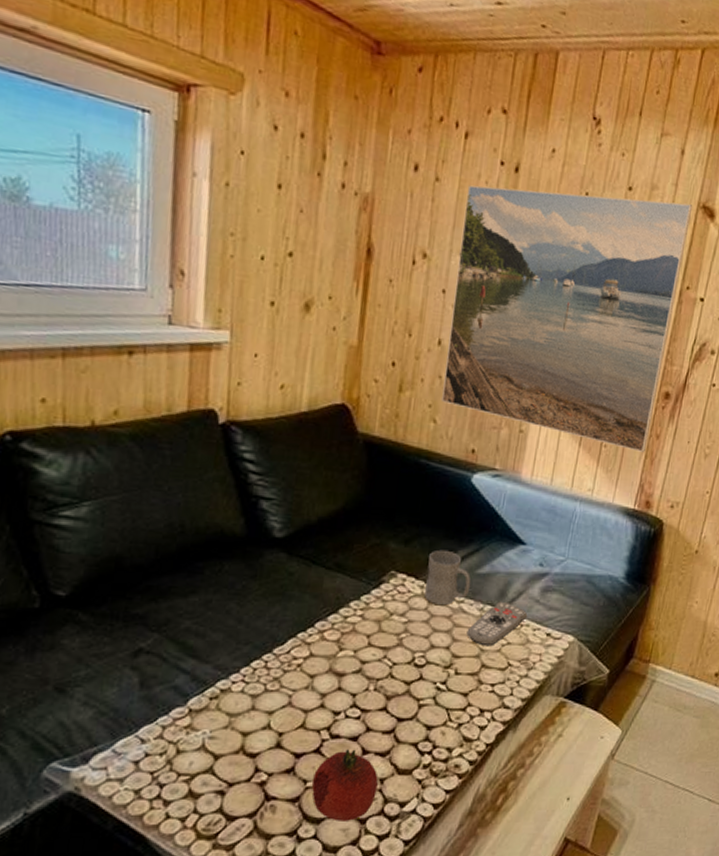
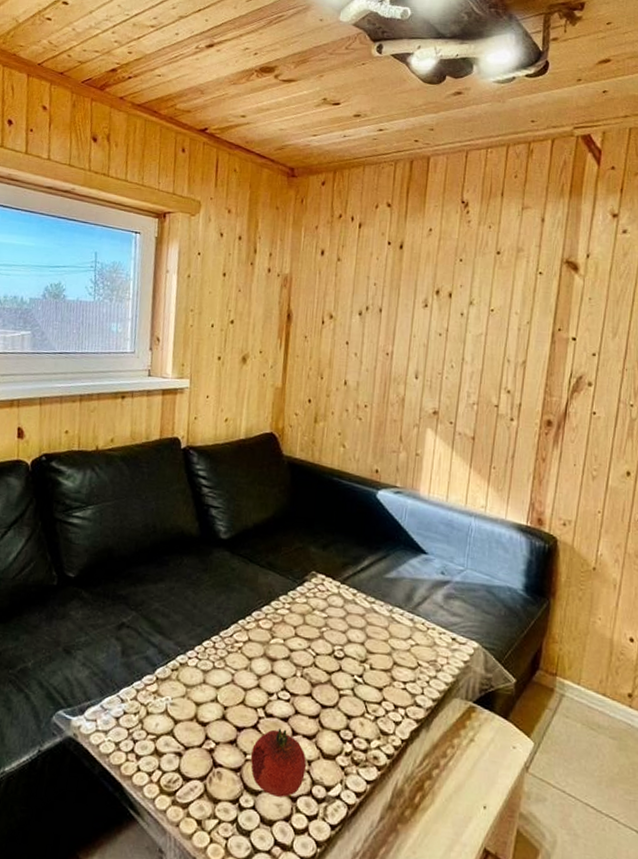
mug: present [424,549,471,605] -> none [341,555,381,604]
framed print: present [442,185,693,452] -> none [349,260,557,474]
remote control: present [466,601,528,647] -> none [378,604,433,646]

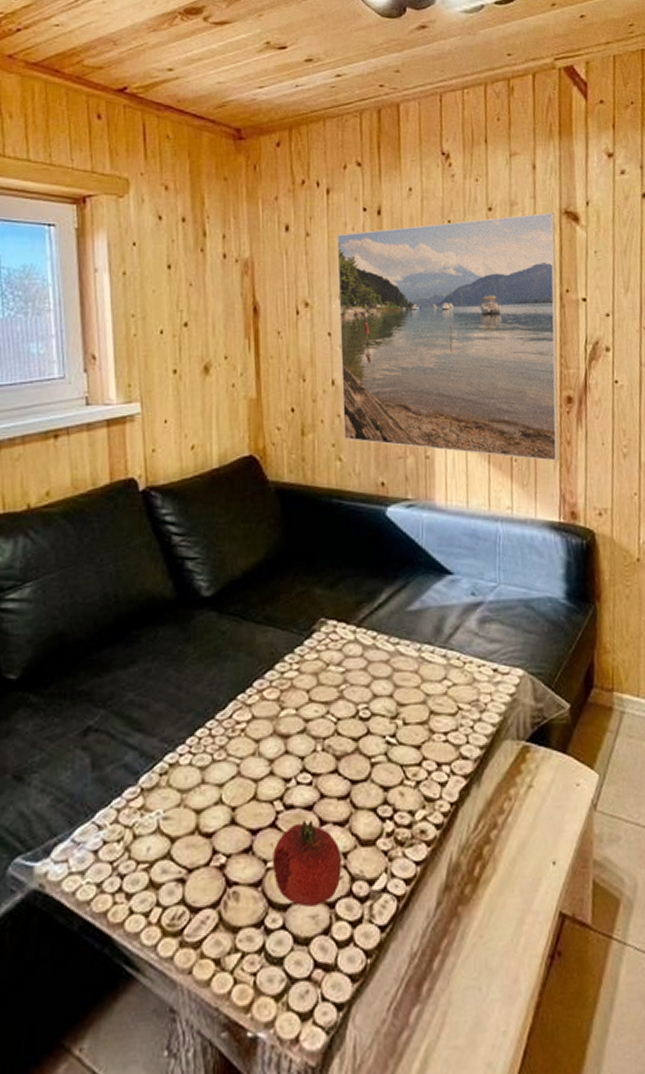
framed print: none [349,260,557,474] -> present [336,213,560,461]

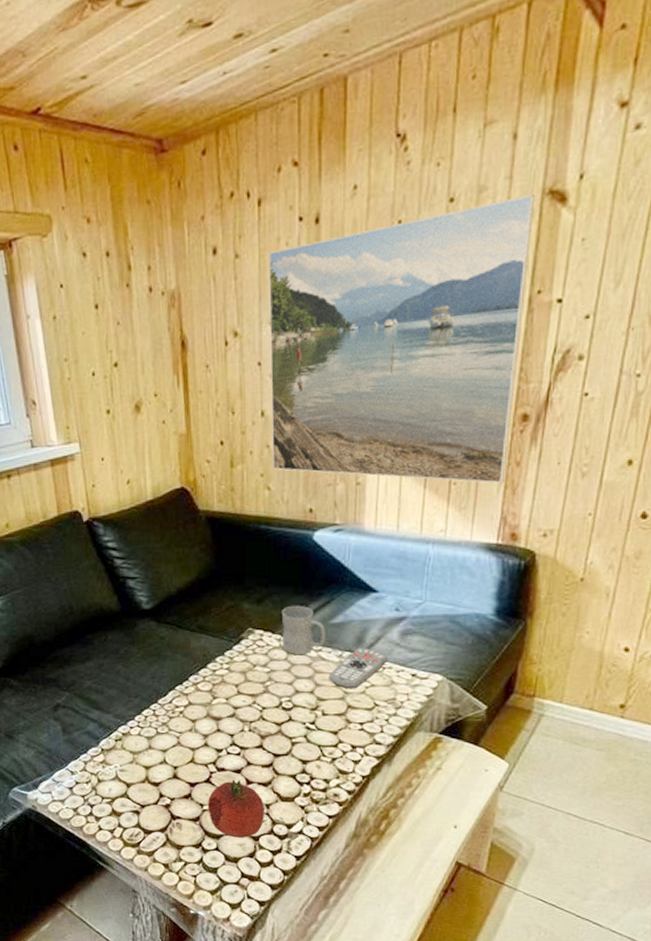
mug: none [356,590,404,649] -> present [282,605,327,654]
remote control: none [408,638,469,691] -> present [328,647,389,689]

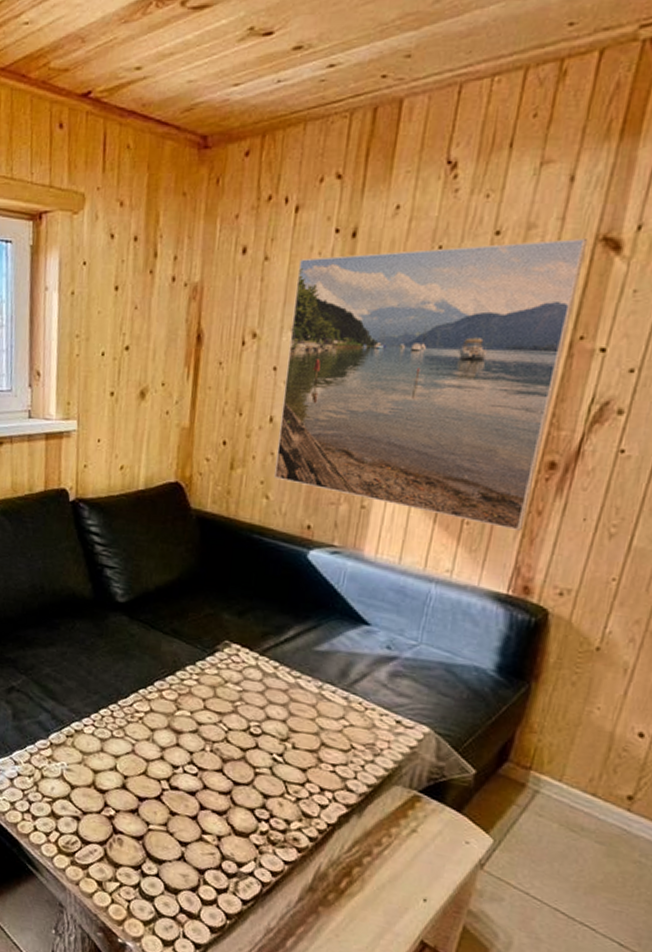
fruit: present [208,780,264,838] -> none [154,802,216,869]
mug: present [282,605,327,654] -> none [259,624,309,679]
remote control: present [328,647,389,689] -> none [304,681,374,726]

